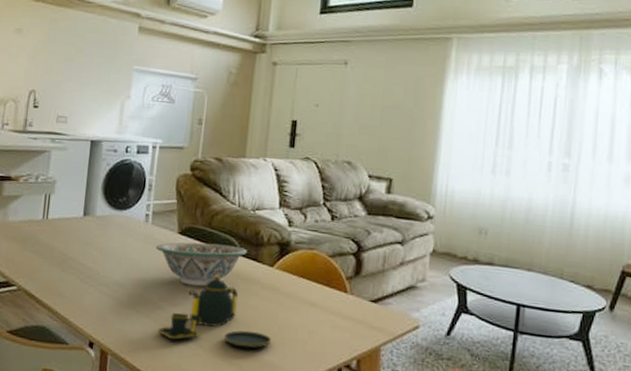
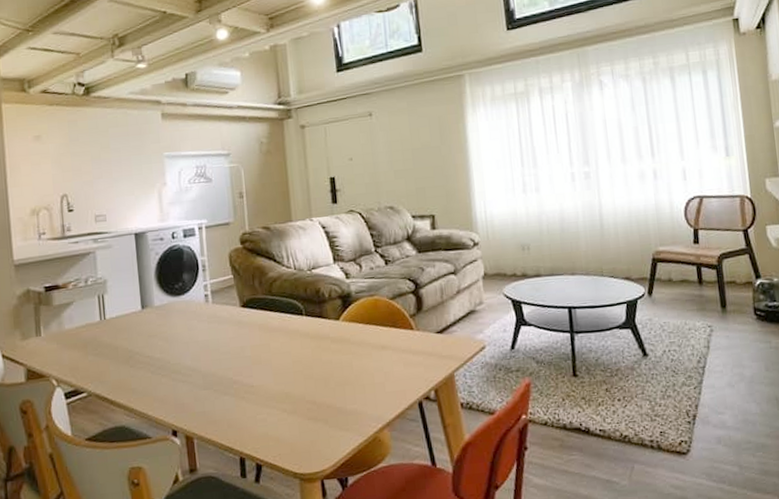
decorative bowl: present [156,242,247,287] -> none [221,307,311,355]
teapot: present [157,275,272,349] -> none [238,338,352,411]

